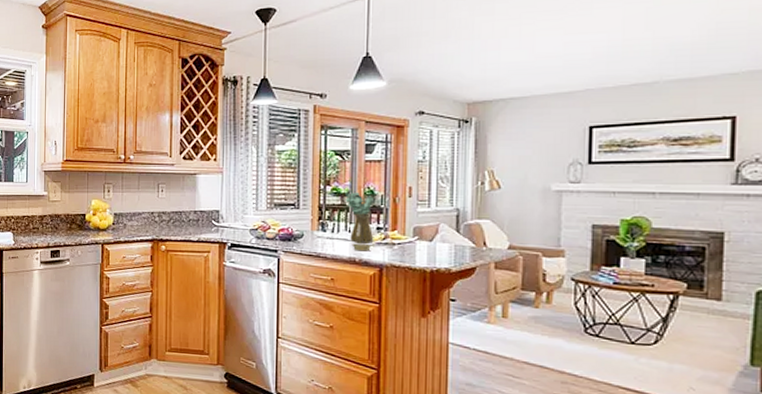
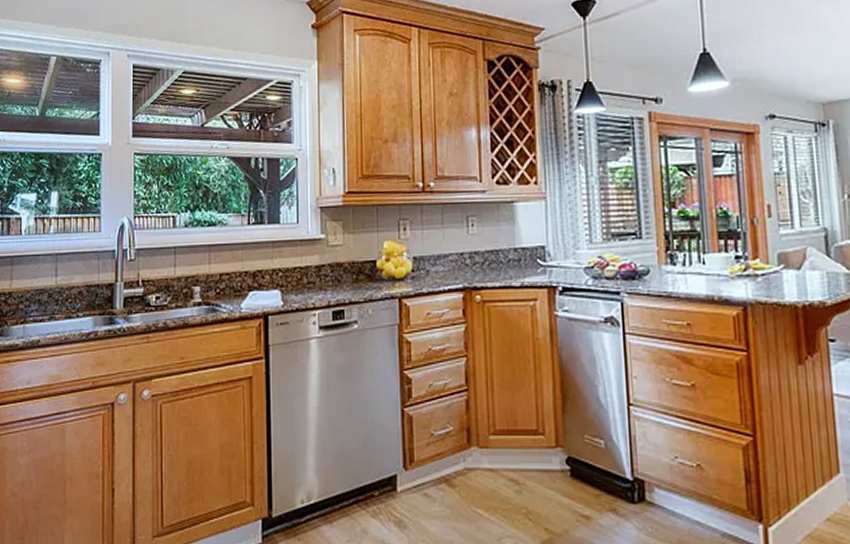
vase: present [345,190,374,252] -> none [694,212,734,287]

